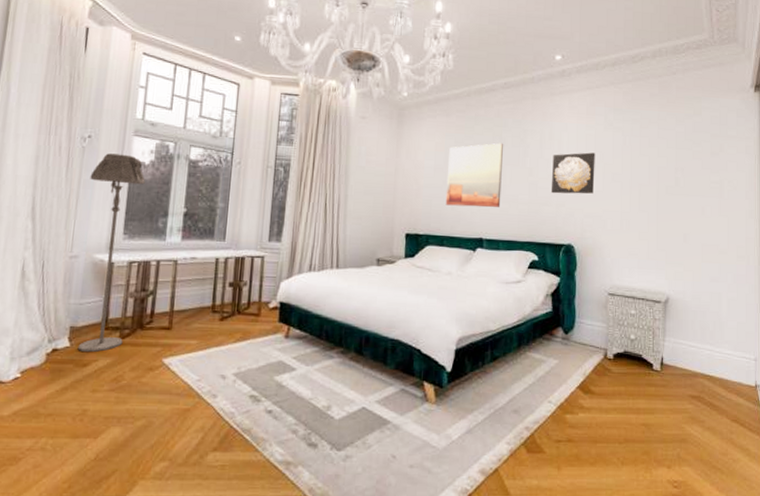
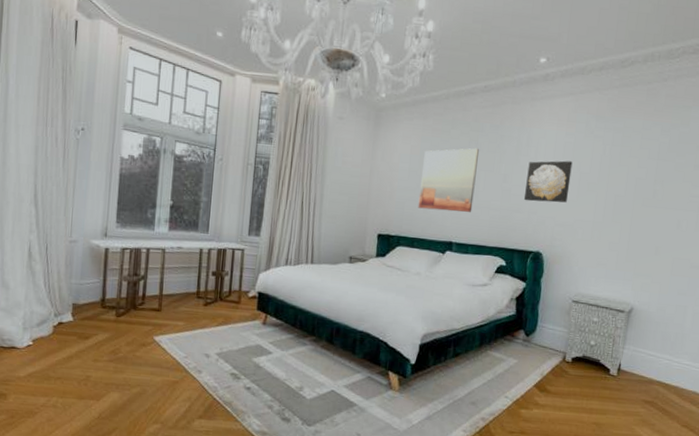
floor lamp: present [77,153,145,353] -> none [80,146,135,327]

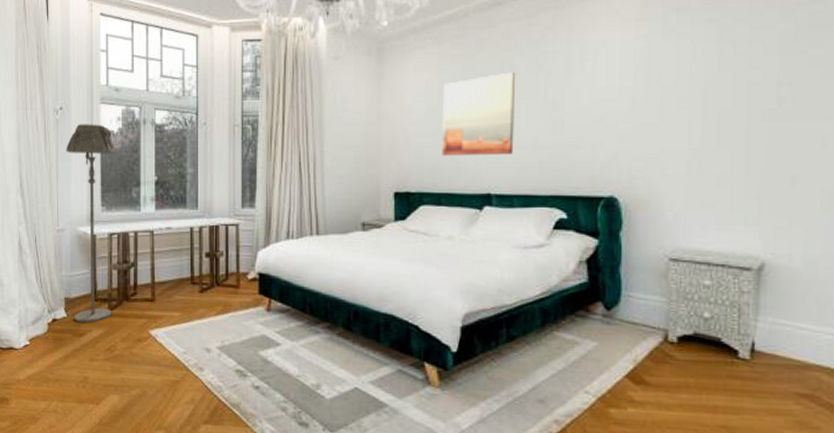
floor lamp: none [80,146,135,327] -> present [66,124,116,323]
wall art: present [523,160,573,203] -> none [583,72,649,132]

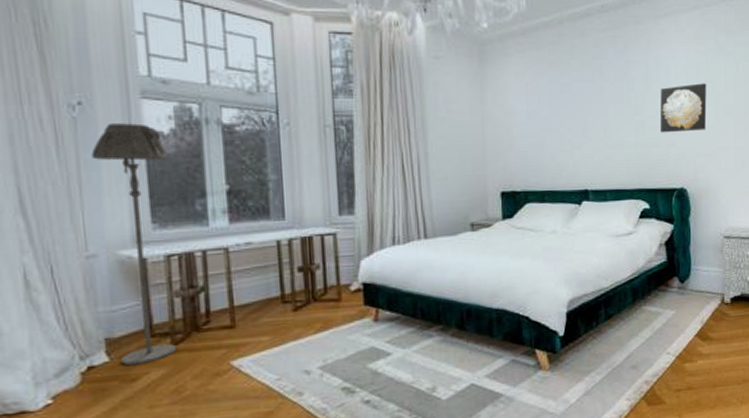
wall art: present [441,71,516,156] -> none [542,78,606,156]
wall art: none [583,72,649,132] -> present [659,83,707,133]

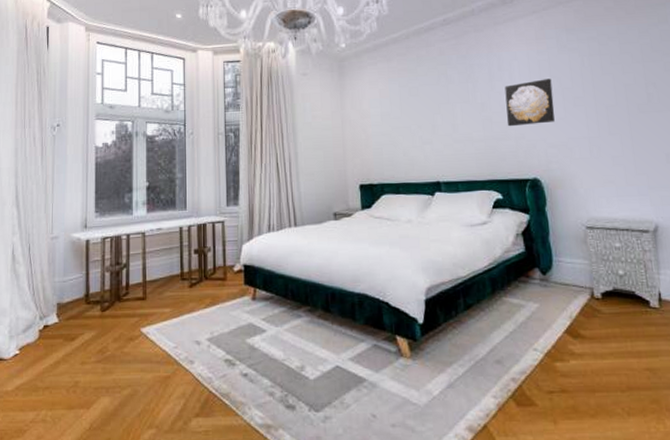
floor lamp: present [91,123,177,366] -> none [62,138,109,327]

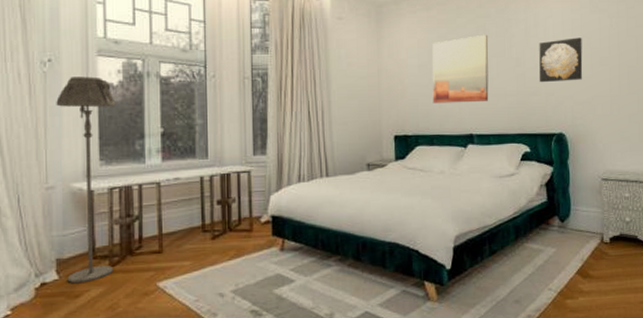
floor lamp: none [62,138,109,327] -> present [56,76,116,284]
wall art: none [394,81,455,152] -> present [432,34,489,103]

